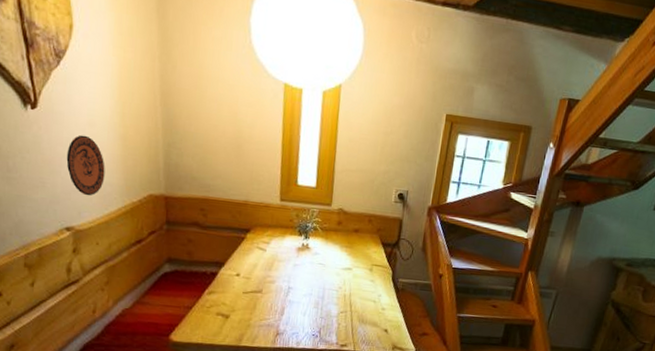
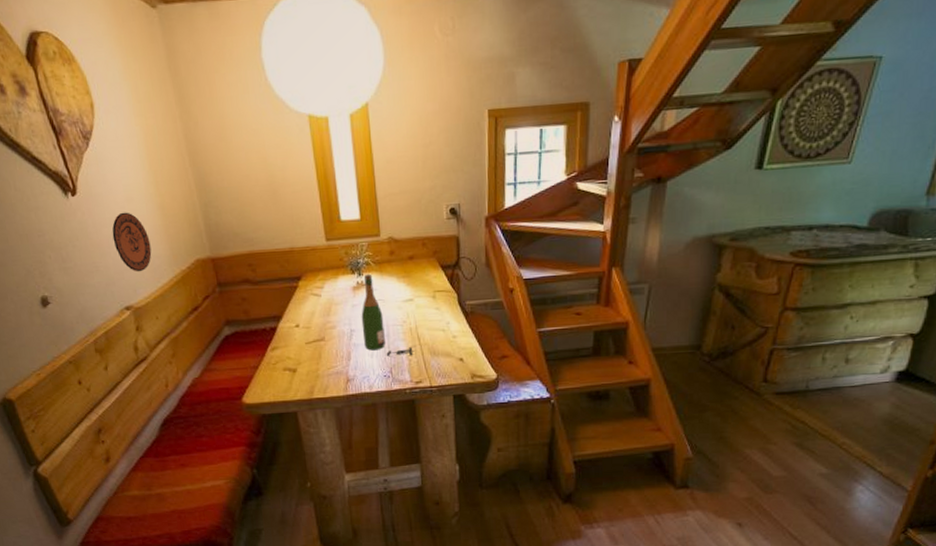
wine bottle: none [299,238,345,319] -> present [361,274,414,356]

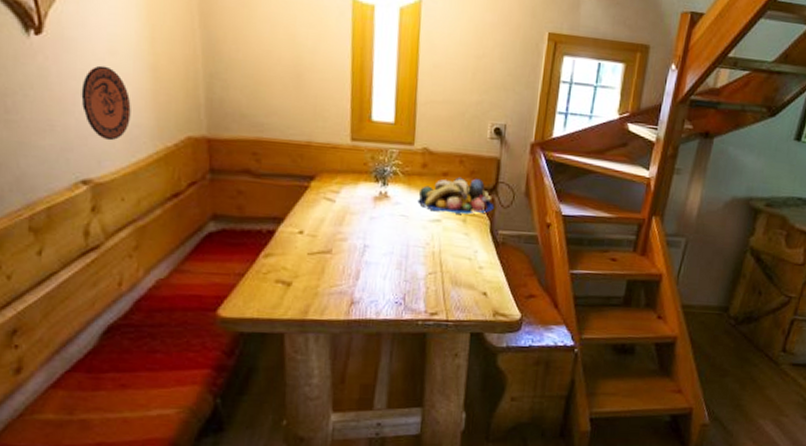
wine bottle: present [361,274,414,356] -> none [377,184,434,282]
fruit bowl: none [390,257,460,292] -> present [417,177,495,215]

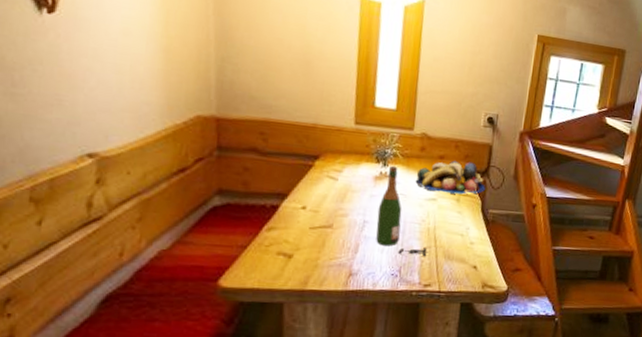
decorative plate: present [81,65,131,141] -> none [91,45,142,117]
wine bottle: none [377,184,434,282] -> present [376,165,428,256]

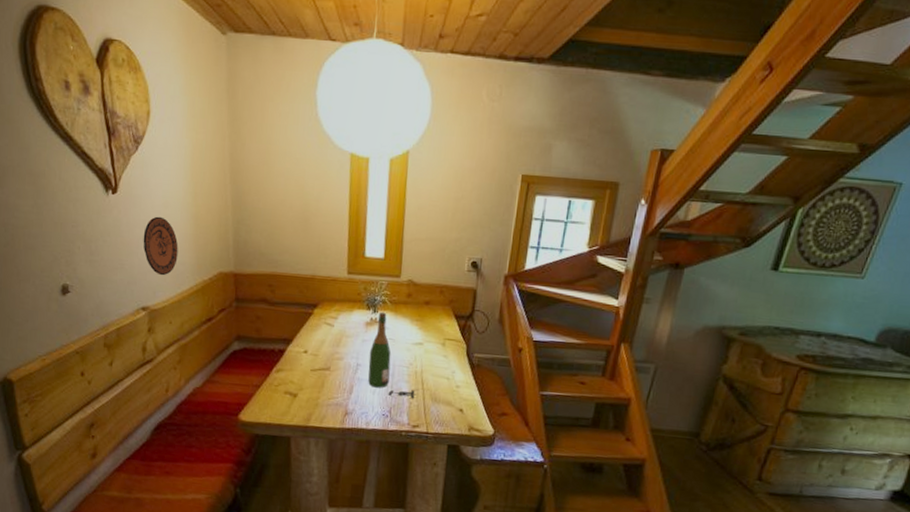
decorative plate: none [91,45,142,117] -> present [143,216,178,276]
fruit bowl: present [415,160,486,195] -> none [403,305,471,339]

